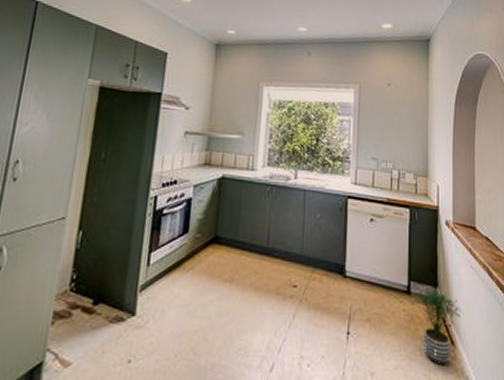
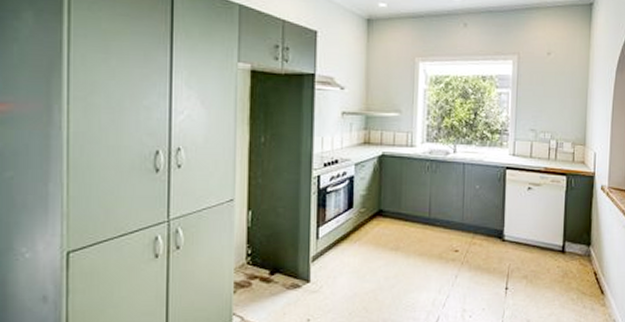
potted plant: present [412,287,460,365] -> none [566,246,611,311]

